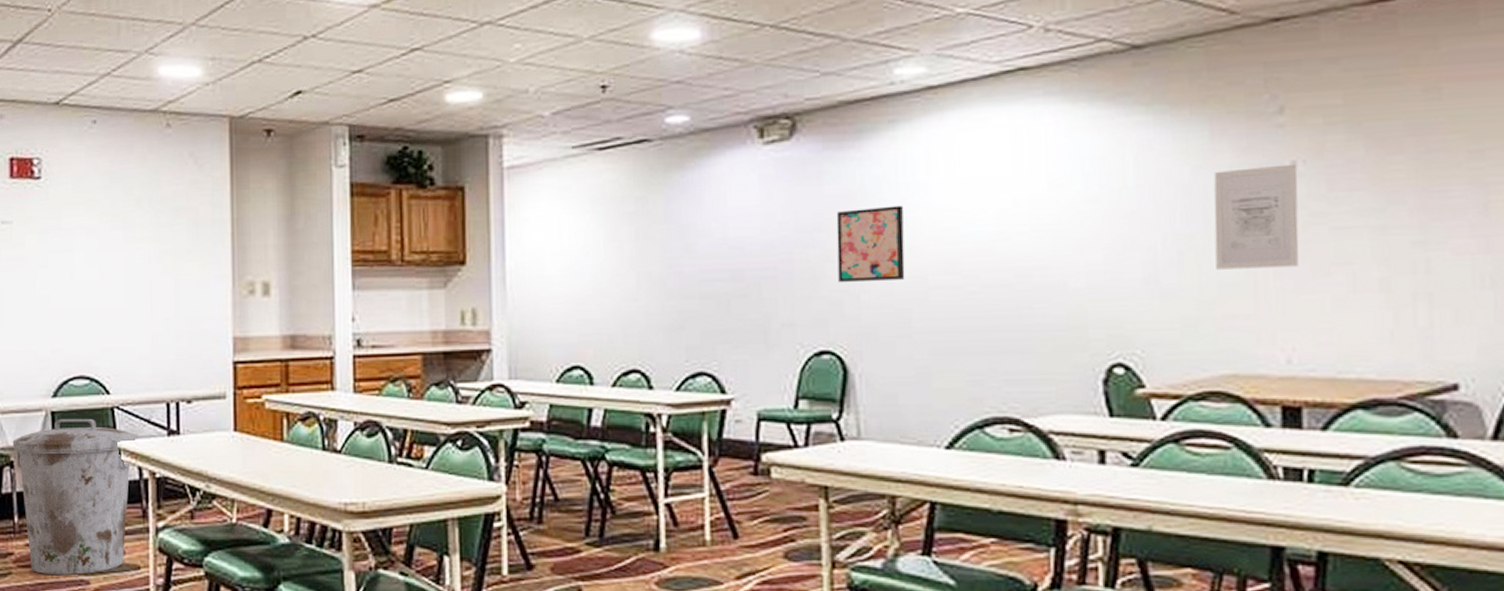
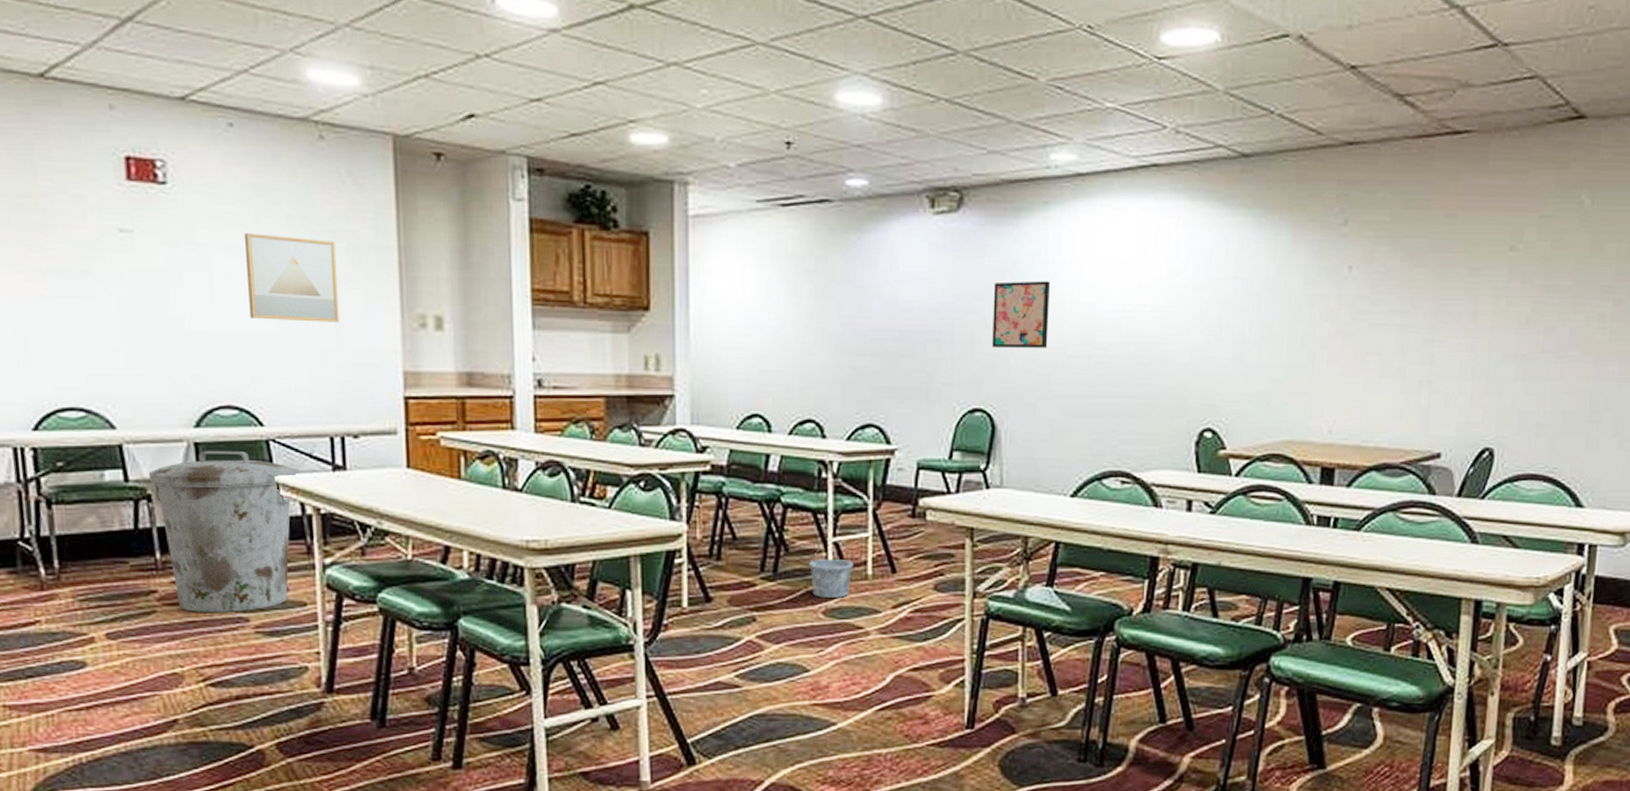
wall art: none [101,216,178,295] -> present [243,233,340,323]
bucket: none [639,502,689,566] -> present [809,540,853,598]
wall art: present [1214,164,1299,270] -> none [1286,268,1353,355]

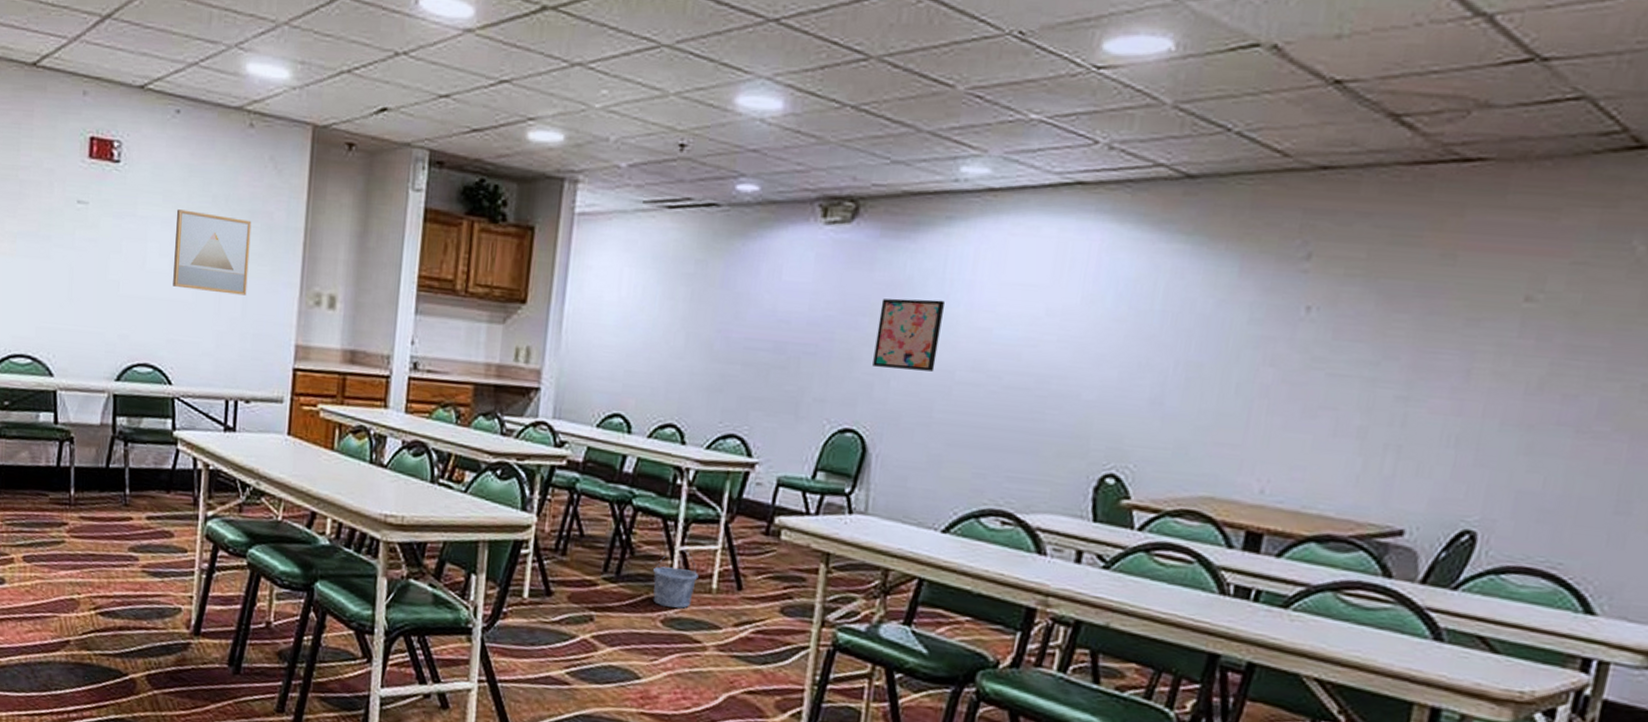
trash can: present [148,450,297,612] -> none [73,402,194,551]

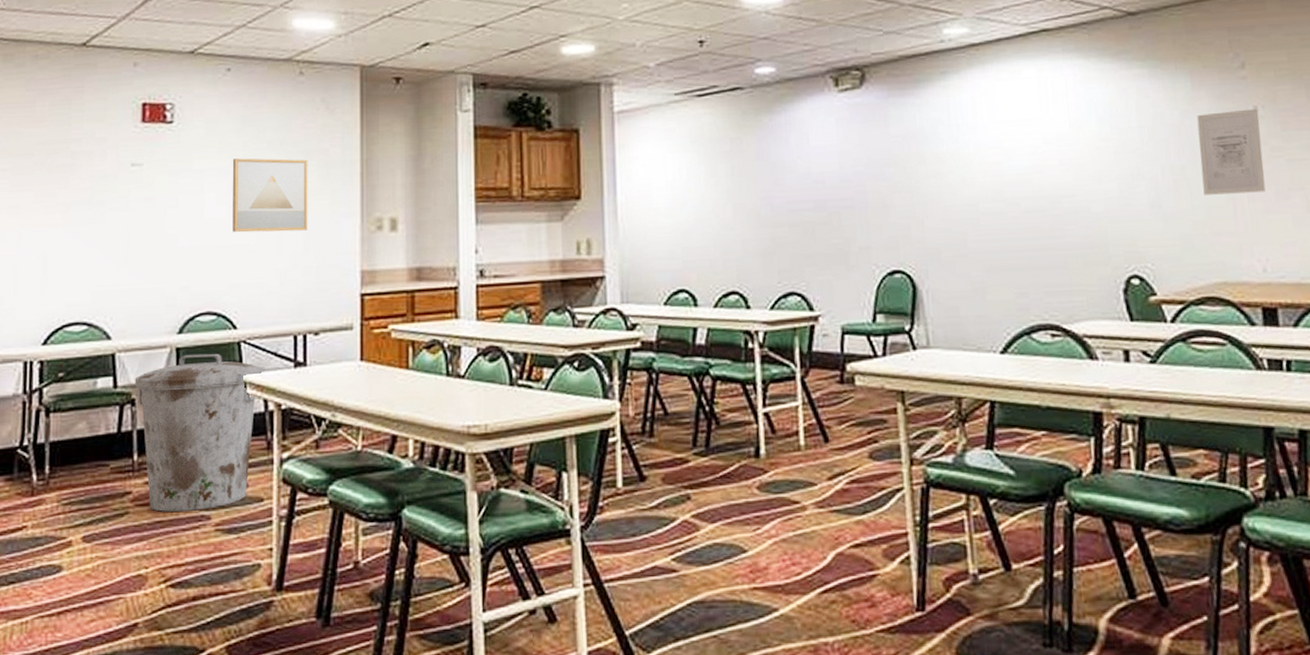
trash can: none [73,402,194,551] -> present [134,354,263,512]
bucket: present [653,549,699,609] -> none [741,411,785,472]
wall art: present [873,298,945,372] -> none [901,144,960,210]
wall art: none [1217,307,1311,406] -> present [1196,108,1266,195]

